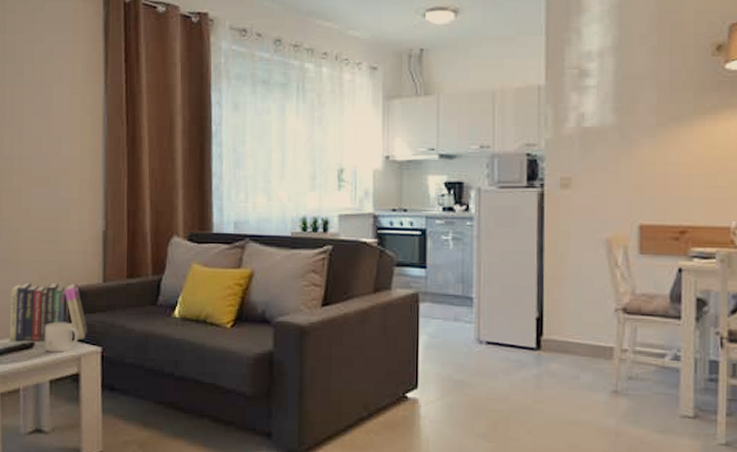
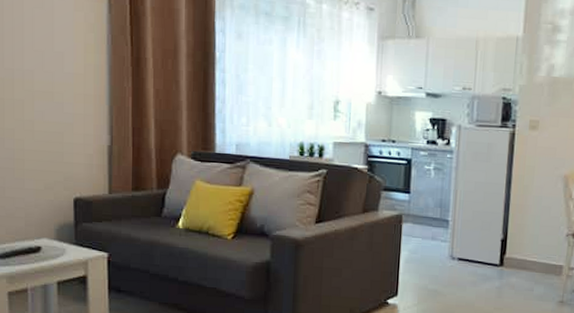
books: present [9,282,88,343] -> none [15,191,95,247]
mug: present [44,322,79,354] -> none [51,229,85,258]

